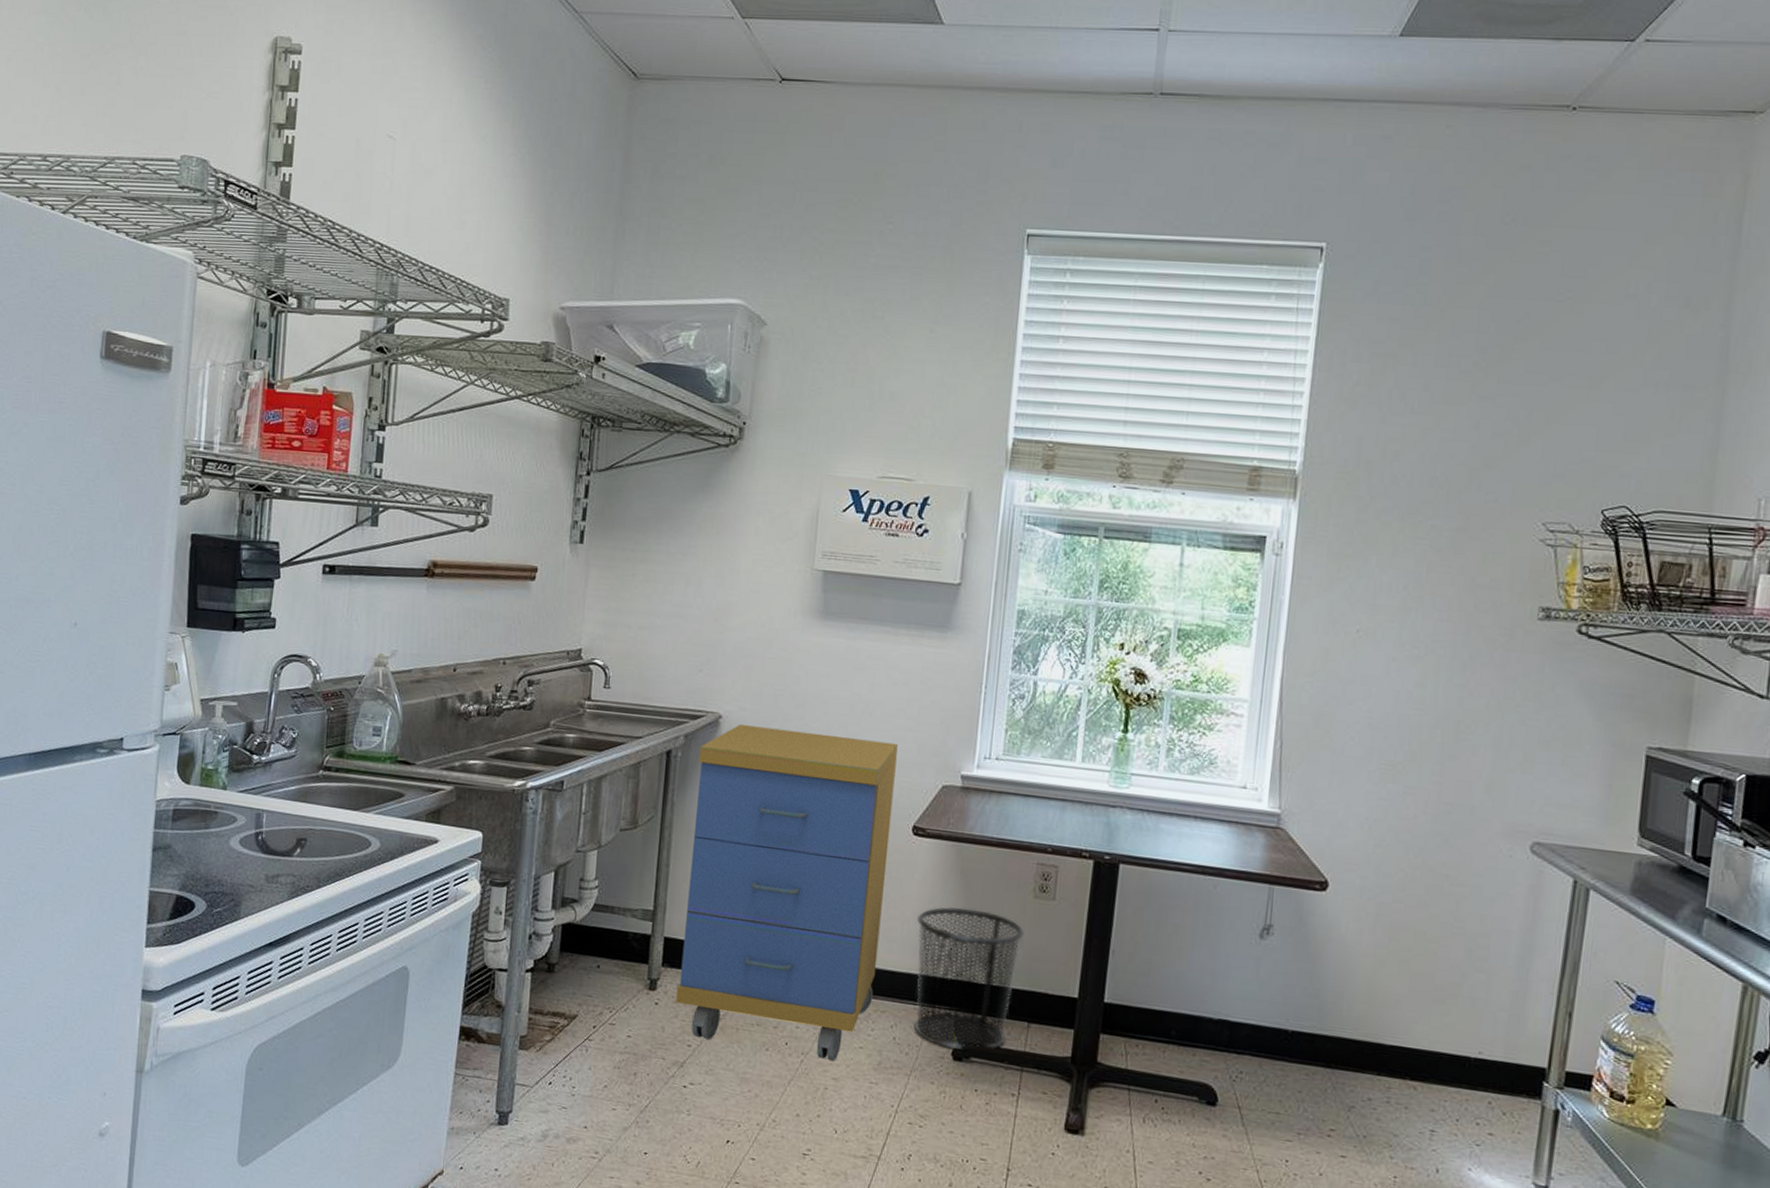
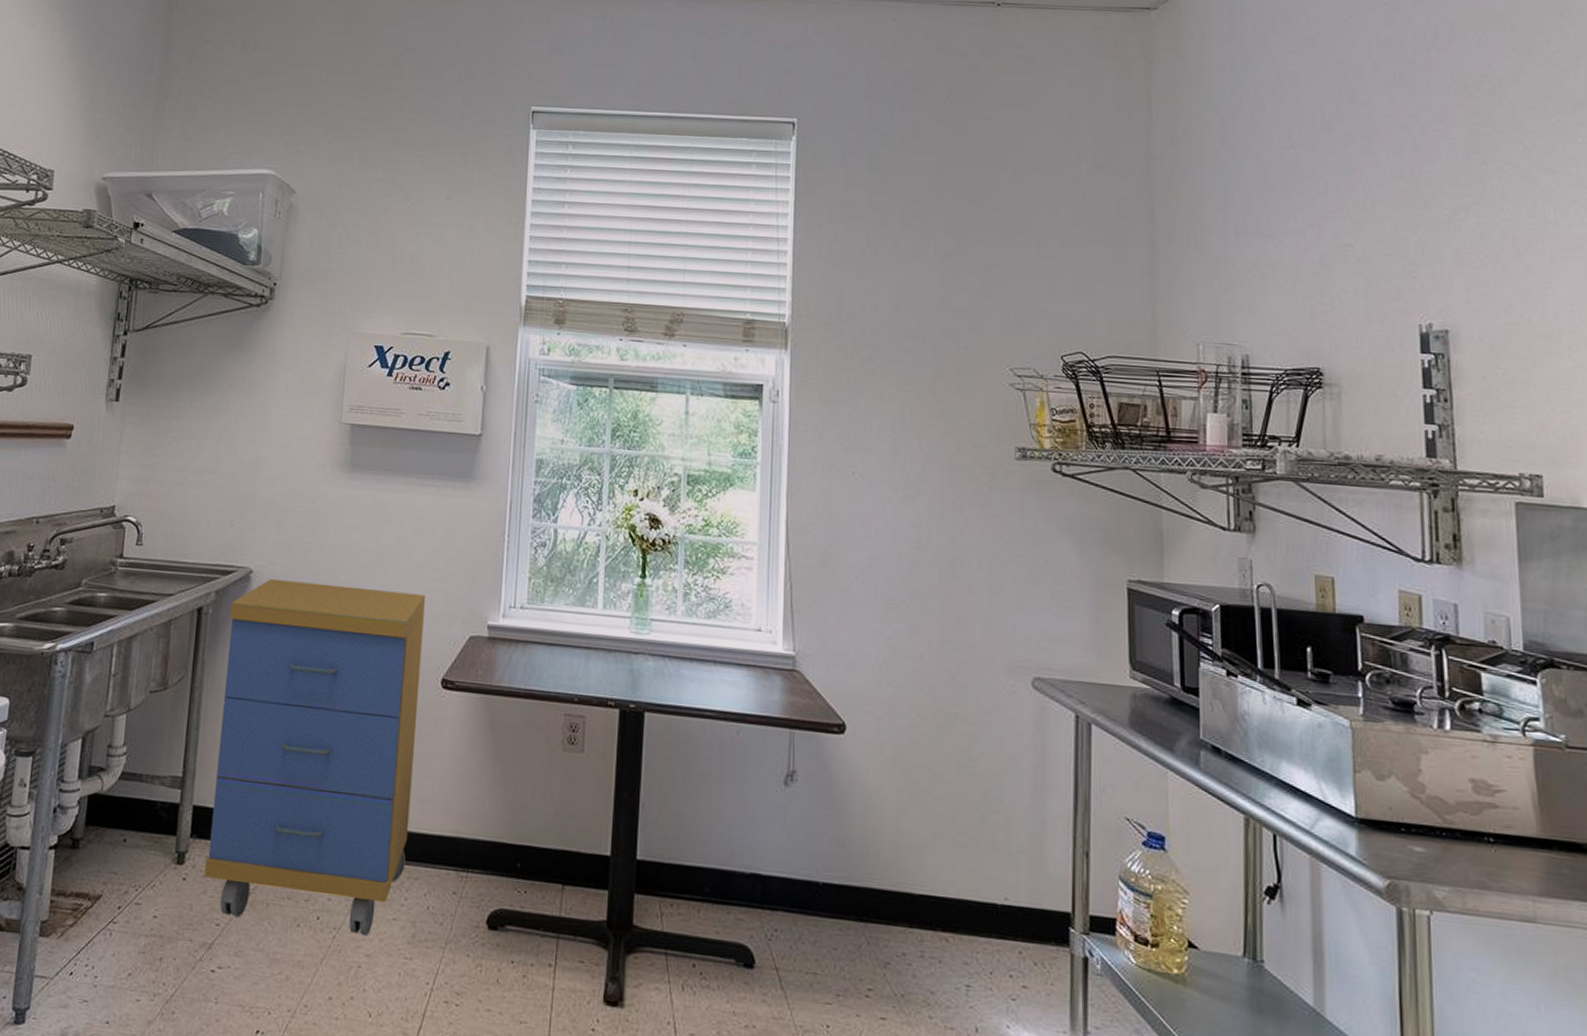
trash can: present [913,907,1024,1052] -> none [447,763,555,919]

